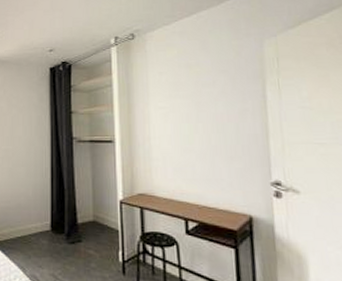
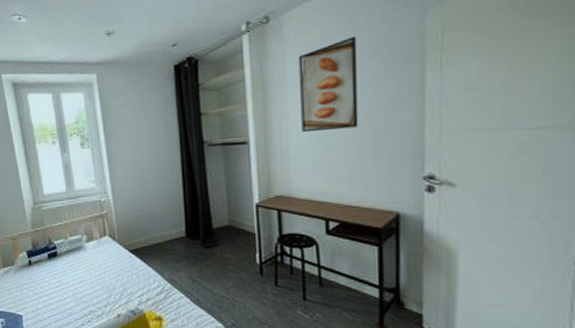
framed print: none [159,56,212,134] -> present [298,36,359,132]

